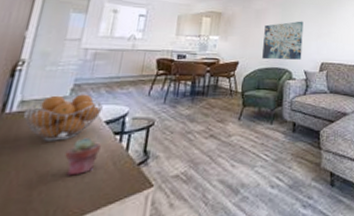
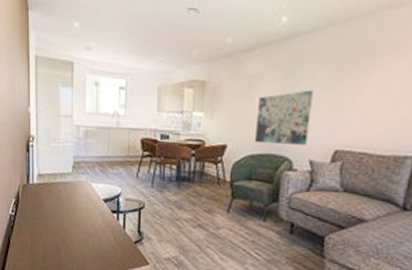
fruit basket: present [23,94,103,141] -> none [42,171,99,213]
potted succulent: present [65,138,101,176] -> none [77,212,103,244]

